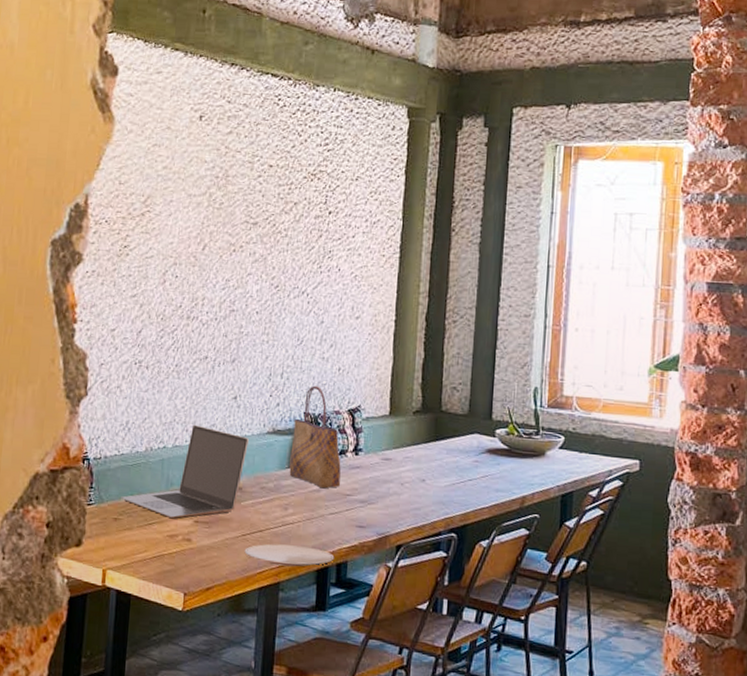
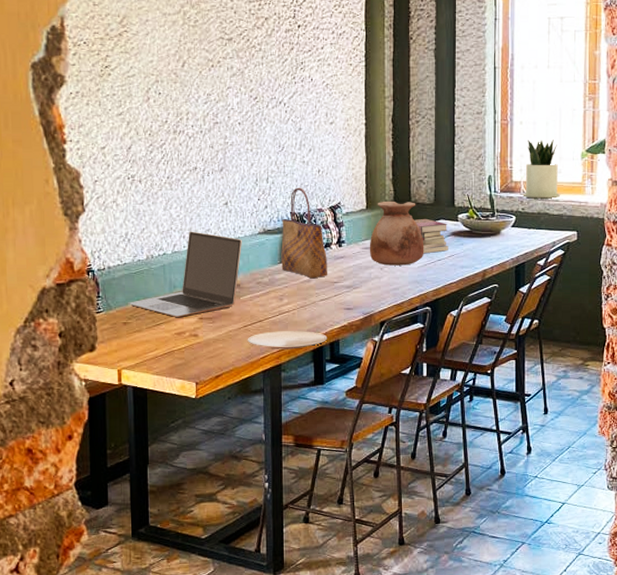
vase: none [389,407,454,483] -> present [369,201,424,266]
books: none [443,430,482,472] -> present [414,218,448,254]
planter: none [573,349,622,420] -> present [522,139,561,199]

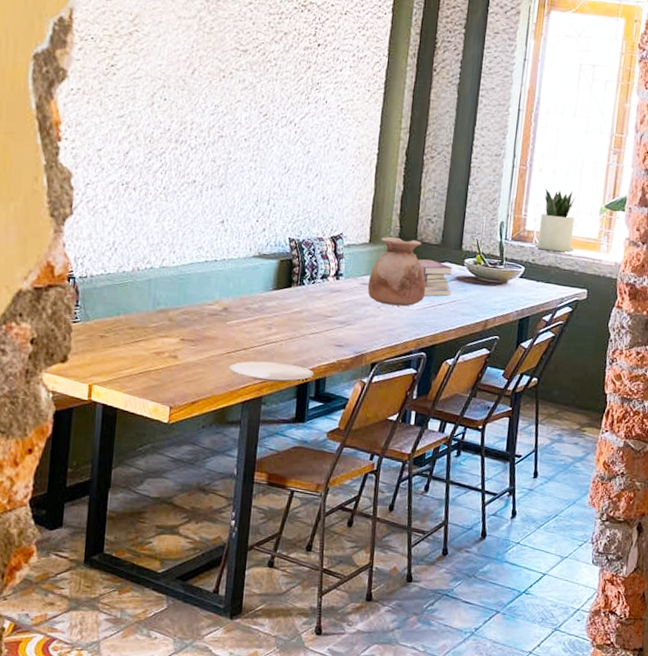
laptop: present [127,231,242,318] -> none [106,246,235,337]
tote bag: present [281,187,327,279] -> none [273,213,323,310]

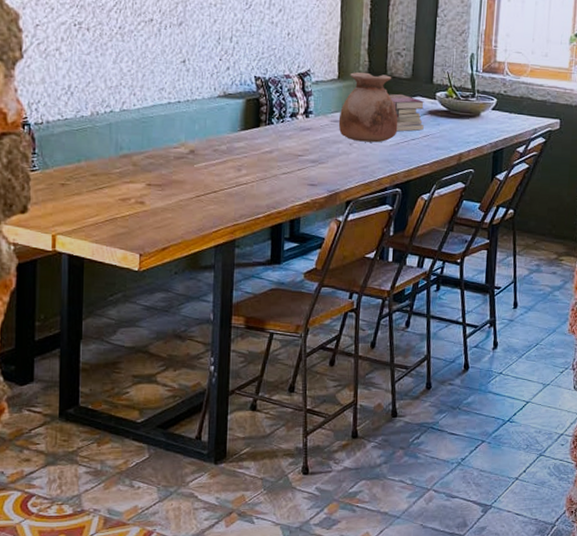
plate: present [229,361,314,383] -> none [199,203,288,225]
planter: present [533,188,576,253] -> none [505,18,546,83]

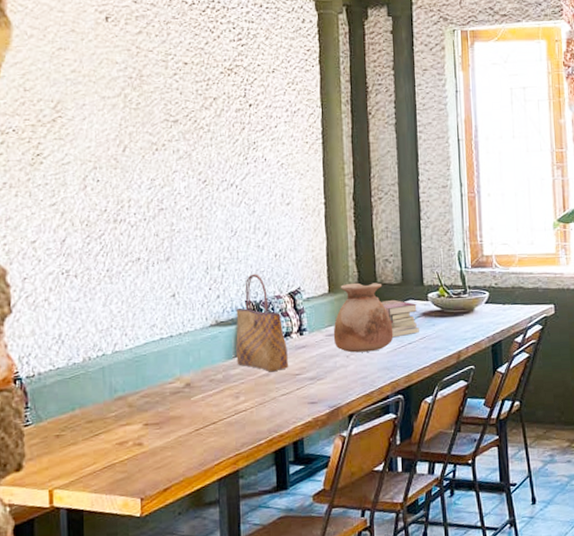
tote bag: none [241,50,292,150] -> present [236,274,288,372]

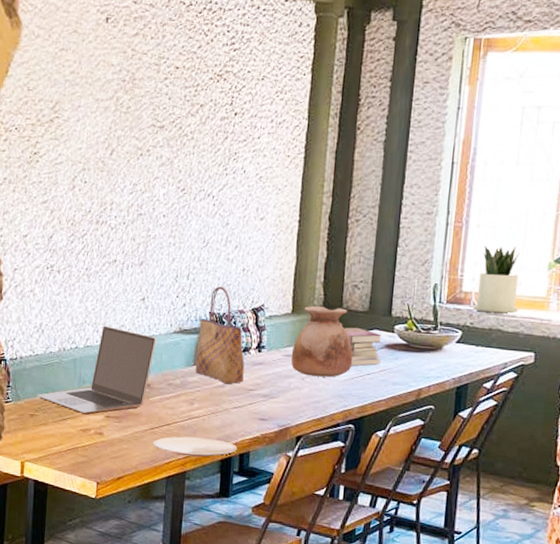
laptop: none [60,327,192,426] -> present [35,325,156,415]
plate: none [199,430,291,454] -> present [152,436,238,458]
planter: none [494,211,535,273] -> present [471,245,520,314]

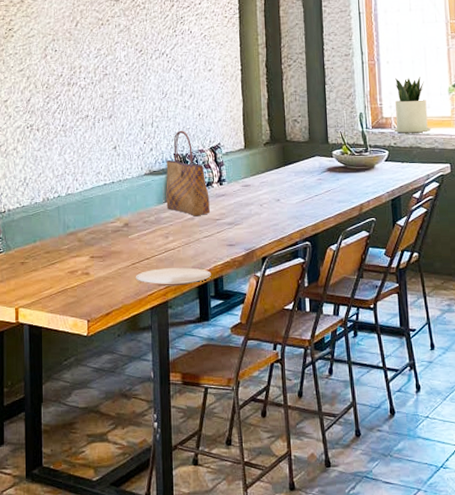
laptop: present [35,325,156,415] -> none [24,174,130,257]
vase: present [291,305,353,377] -> none [248,140,302,202]
books: present [344,327,381,366] -> none [290,155,325,190]

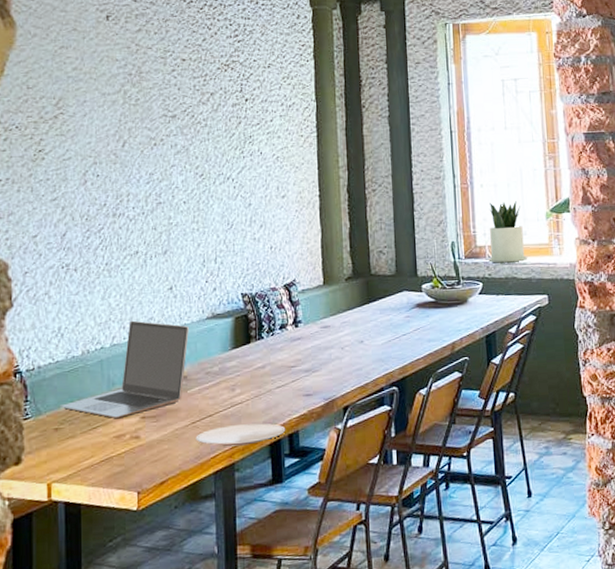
laptop: none [24,174,130,257] -> present [59,320,189,419]
tote bag: present [166,130,210,217] -> none [232,266,283,365]

